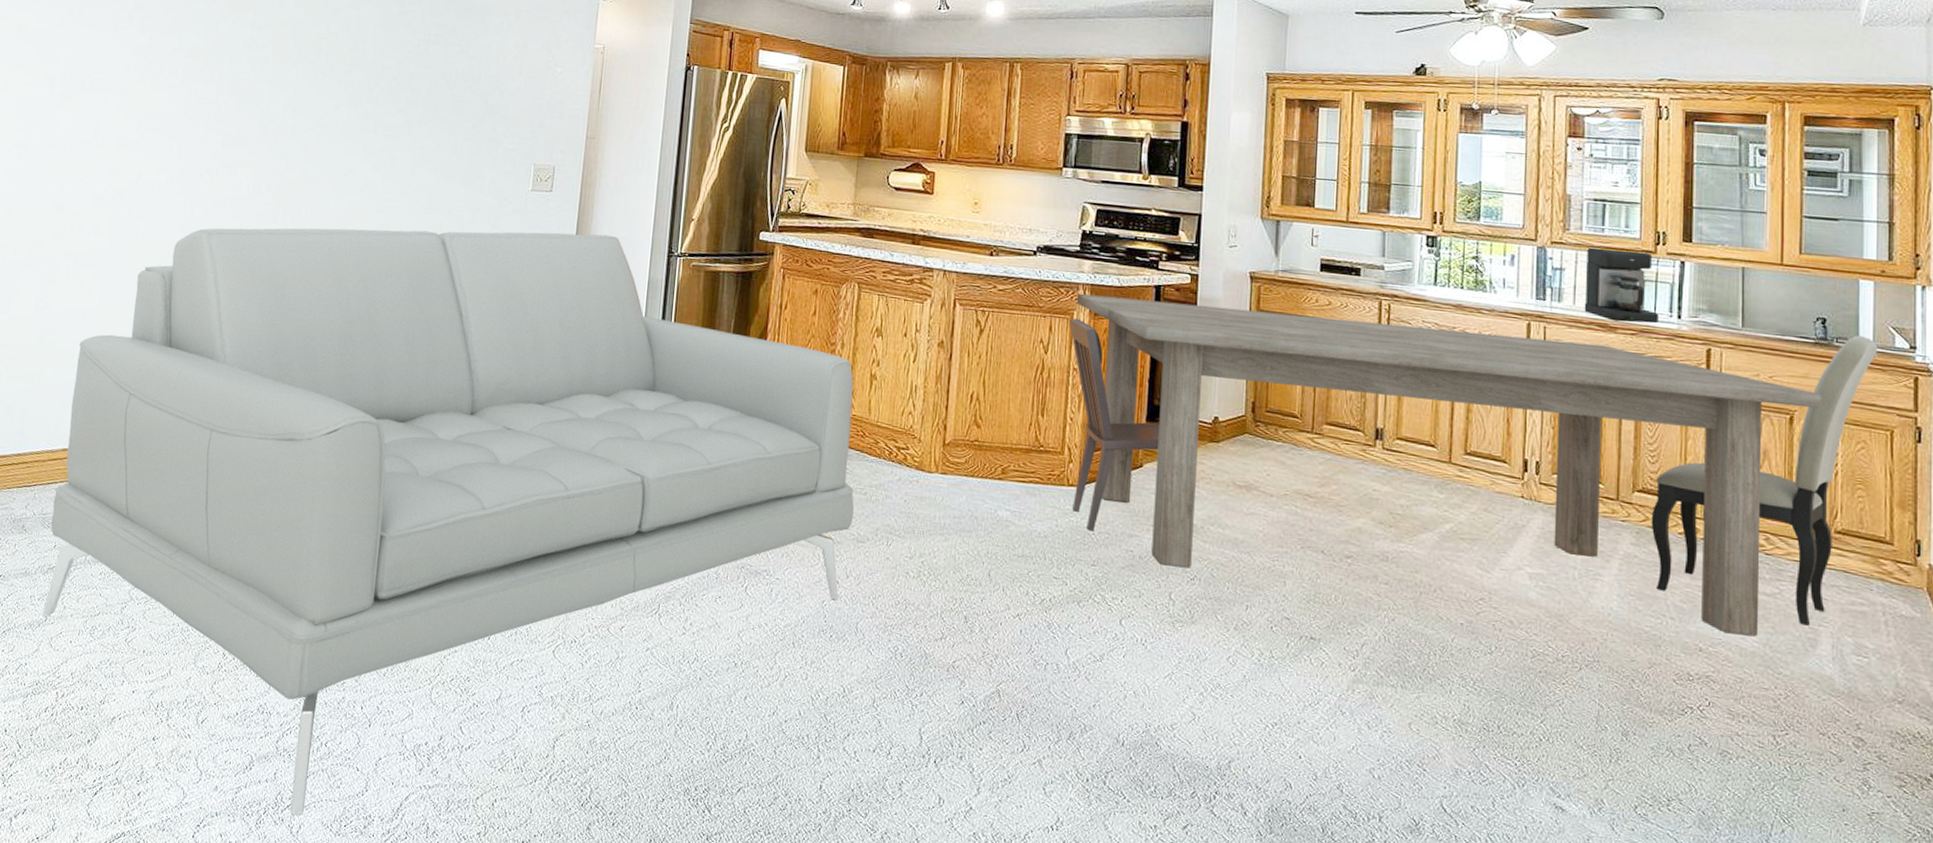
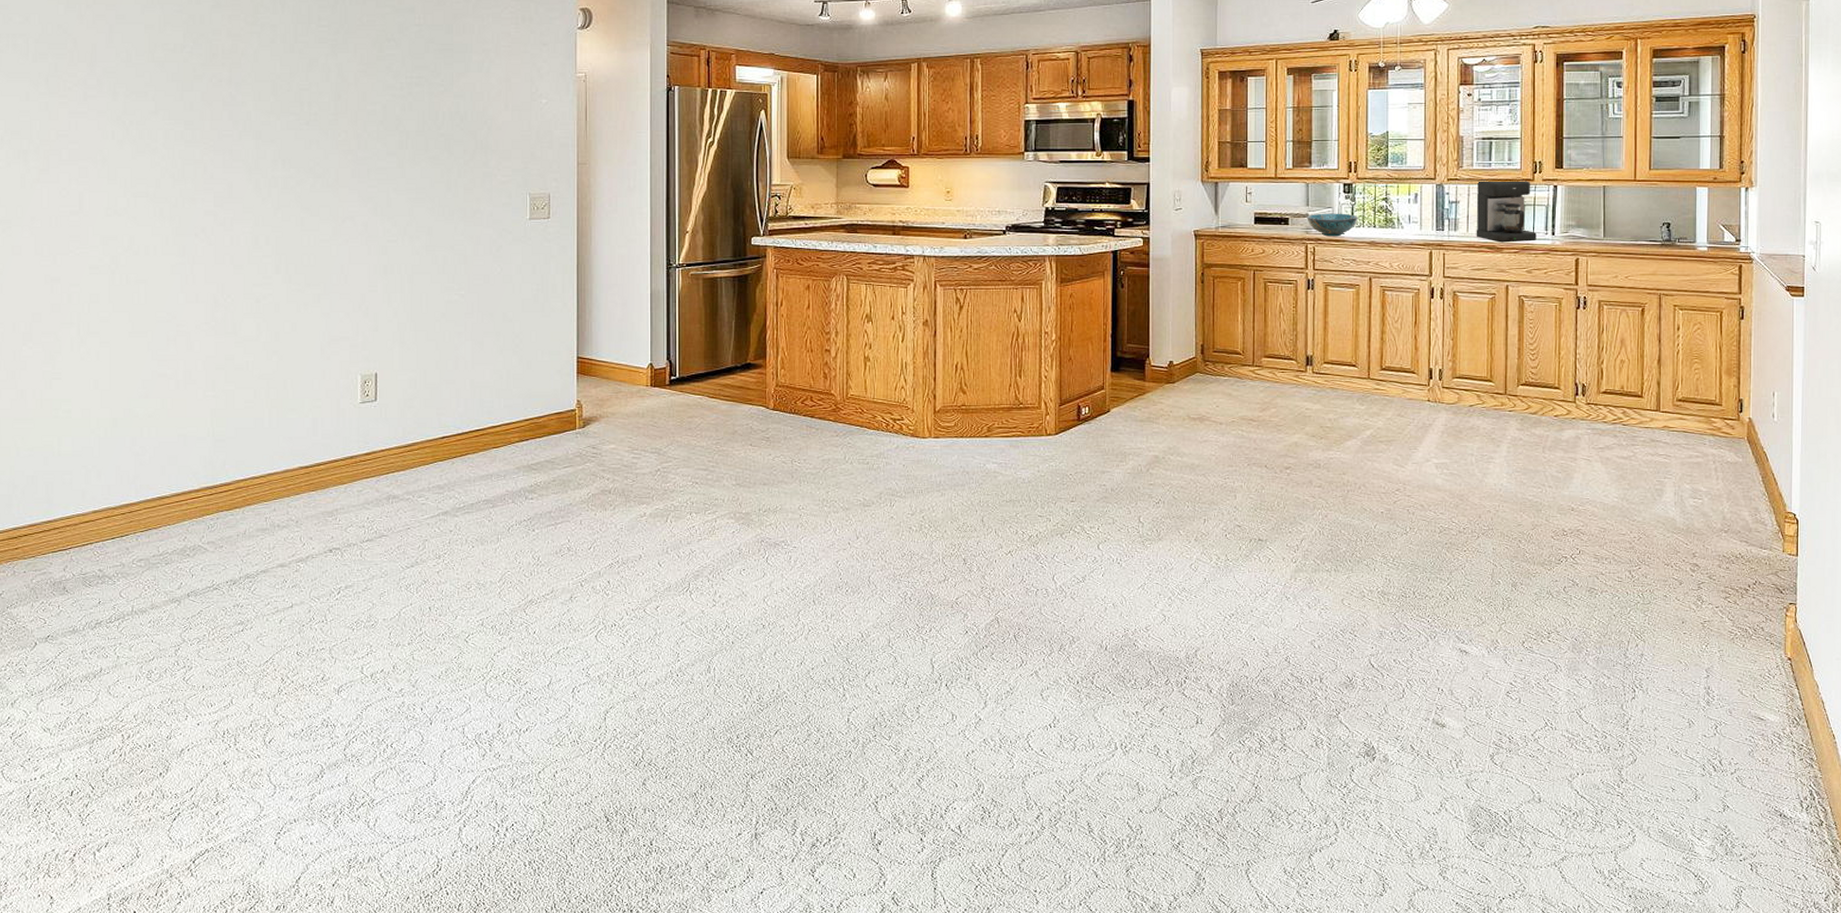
sofa: present [42,228,854,816] -> none [91,254,858,811]
dining chair: present [1069,318,1160,532] -> none [1039,287,1123,473]
dining table: present [1076,293,1822,637] -> none [1044,264,1667,494]
decorative bowl: none [1382,266,1443,295] -> present [1307,213,1358,237]
dining chair: present [1651,335,1877,626] -> none [1532,234,1710,479]

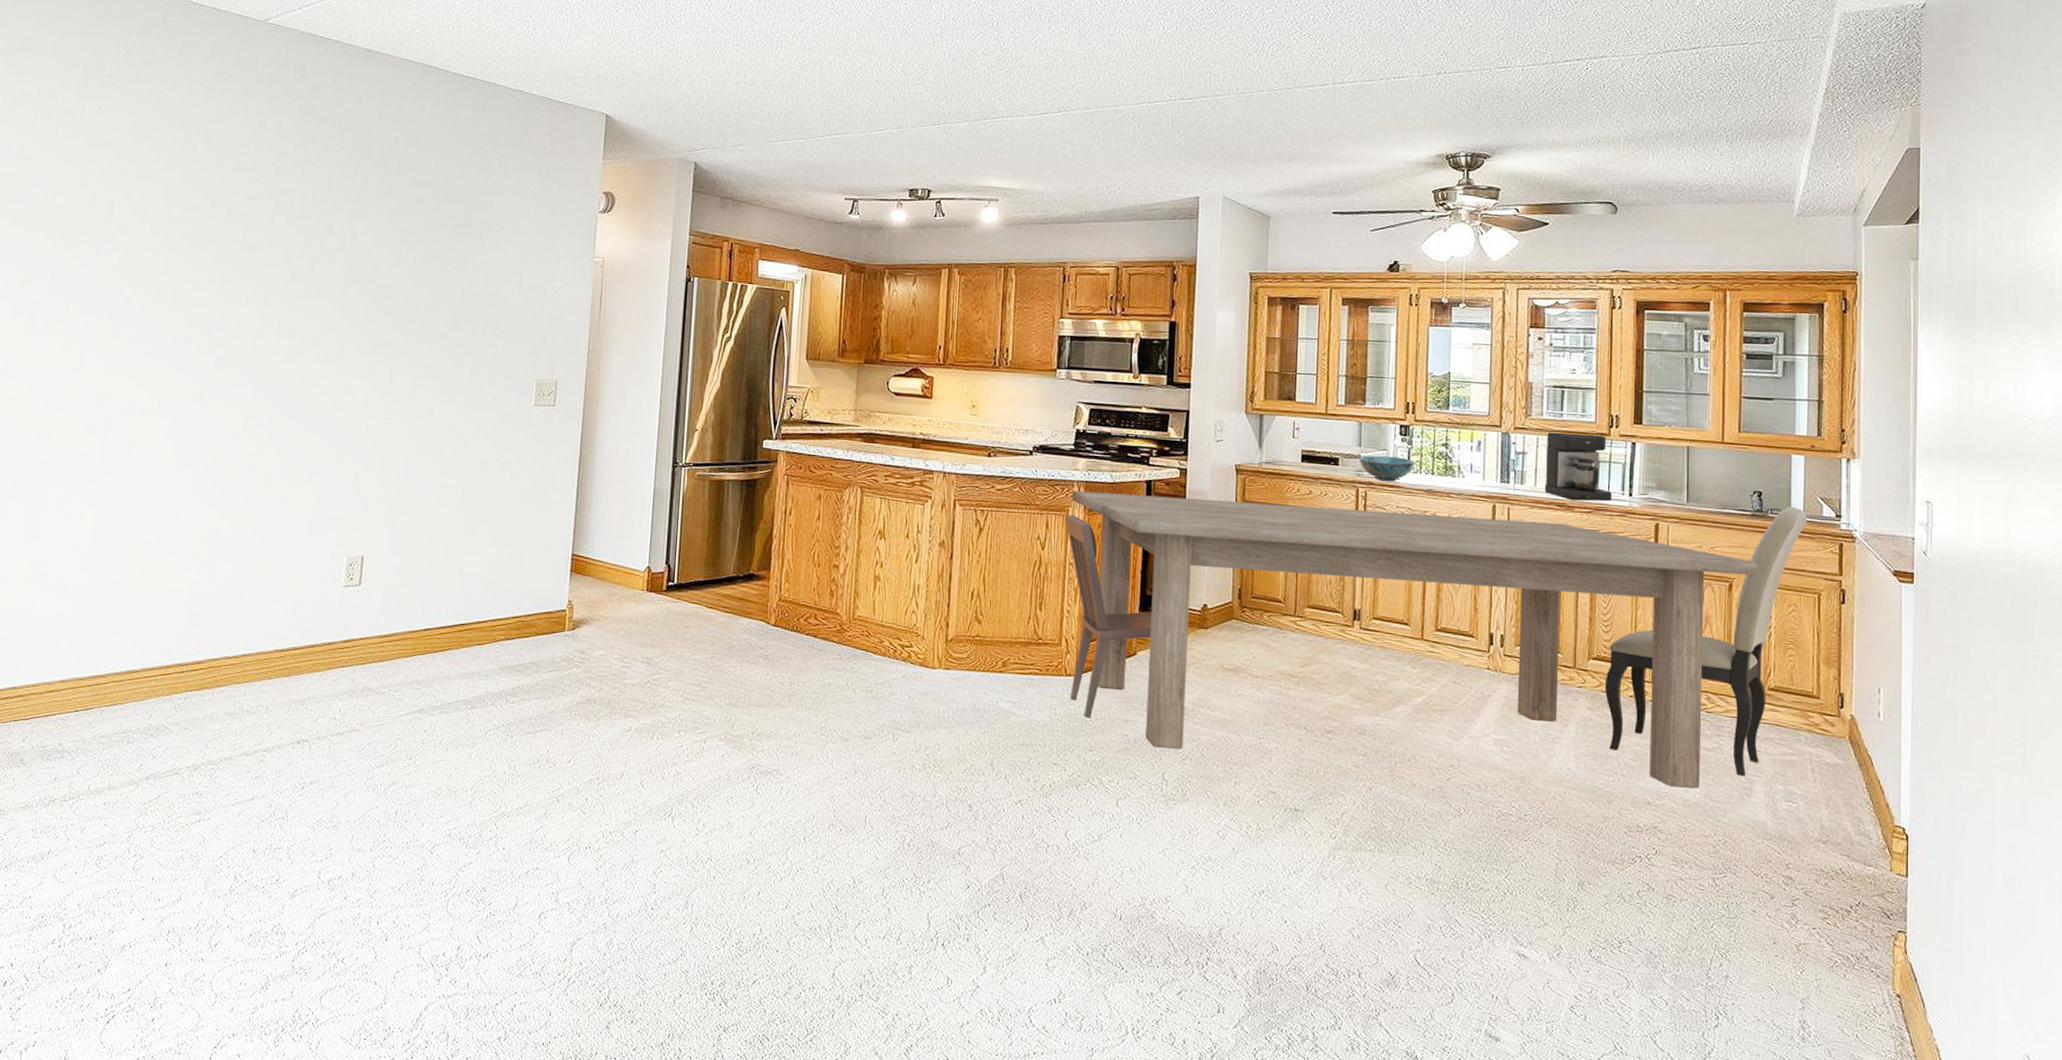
dining chair: none [1039,287,1123,473] -> present [1065,514,1152,719]
dining table: none [1044,264,1667,494] -> present [1071,490,1758,789]
dining chair: none [1532,234,1710,479] -> present [1604,506,1807,776]

